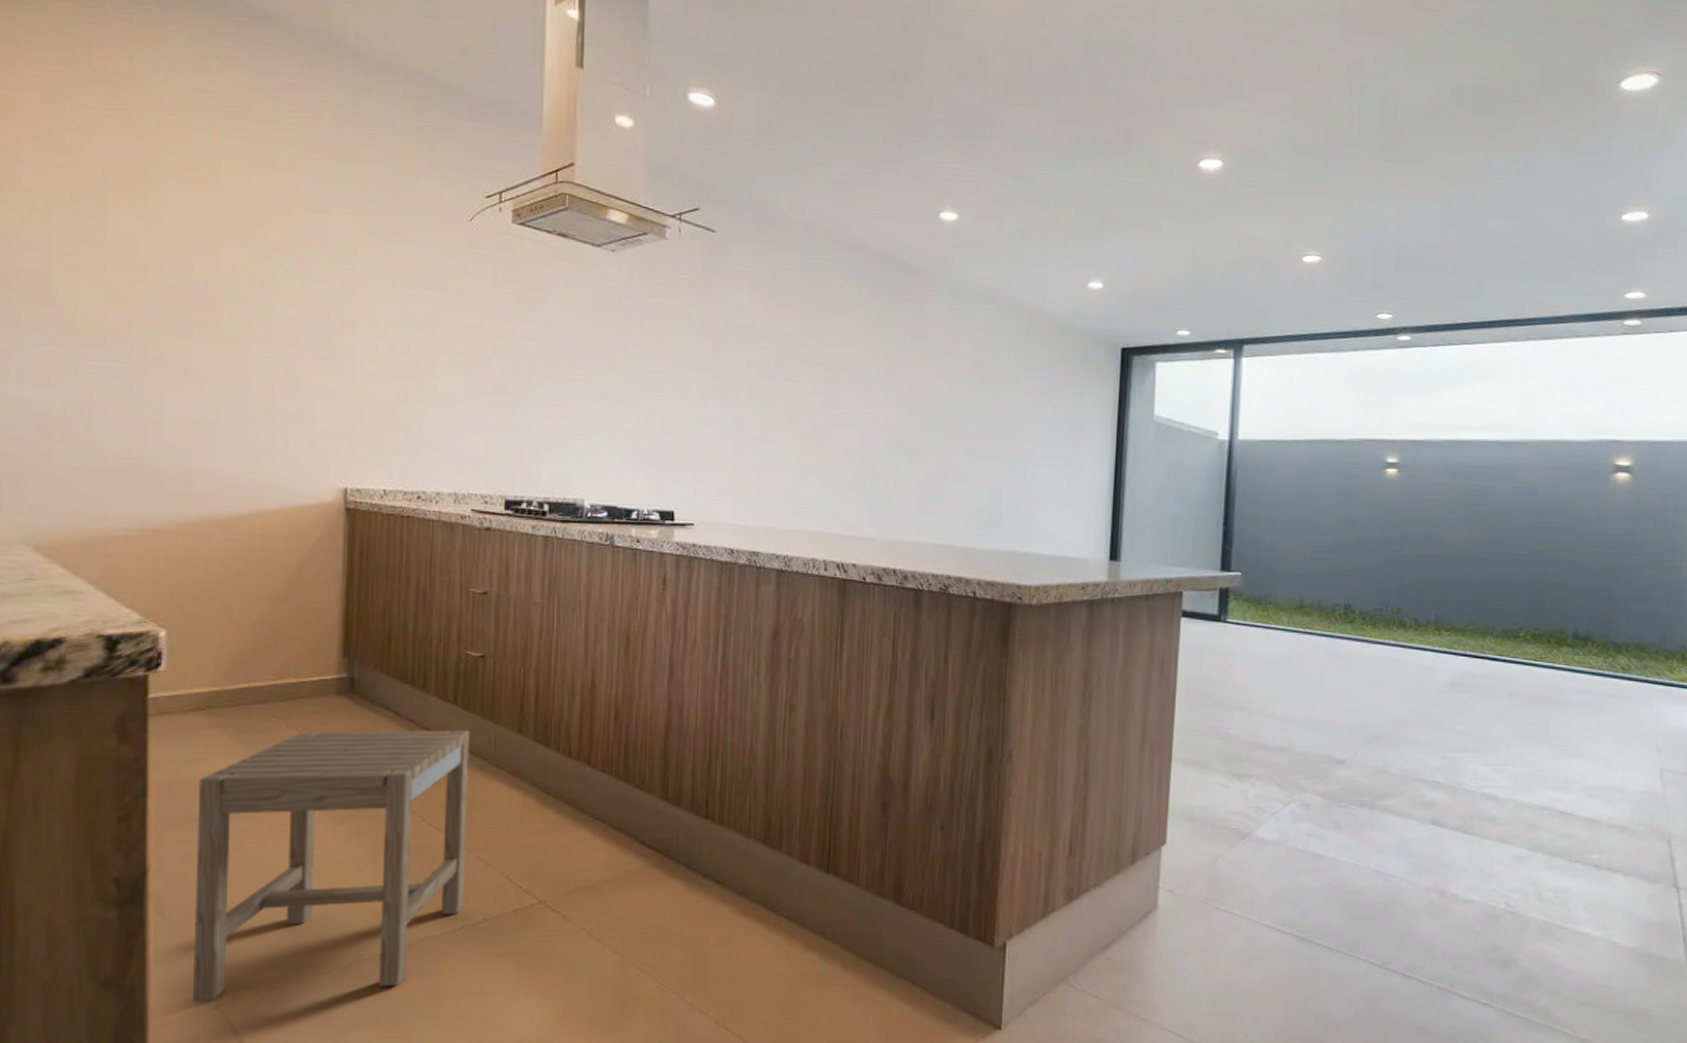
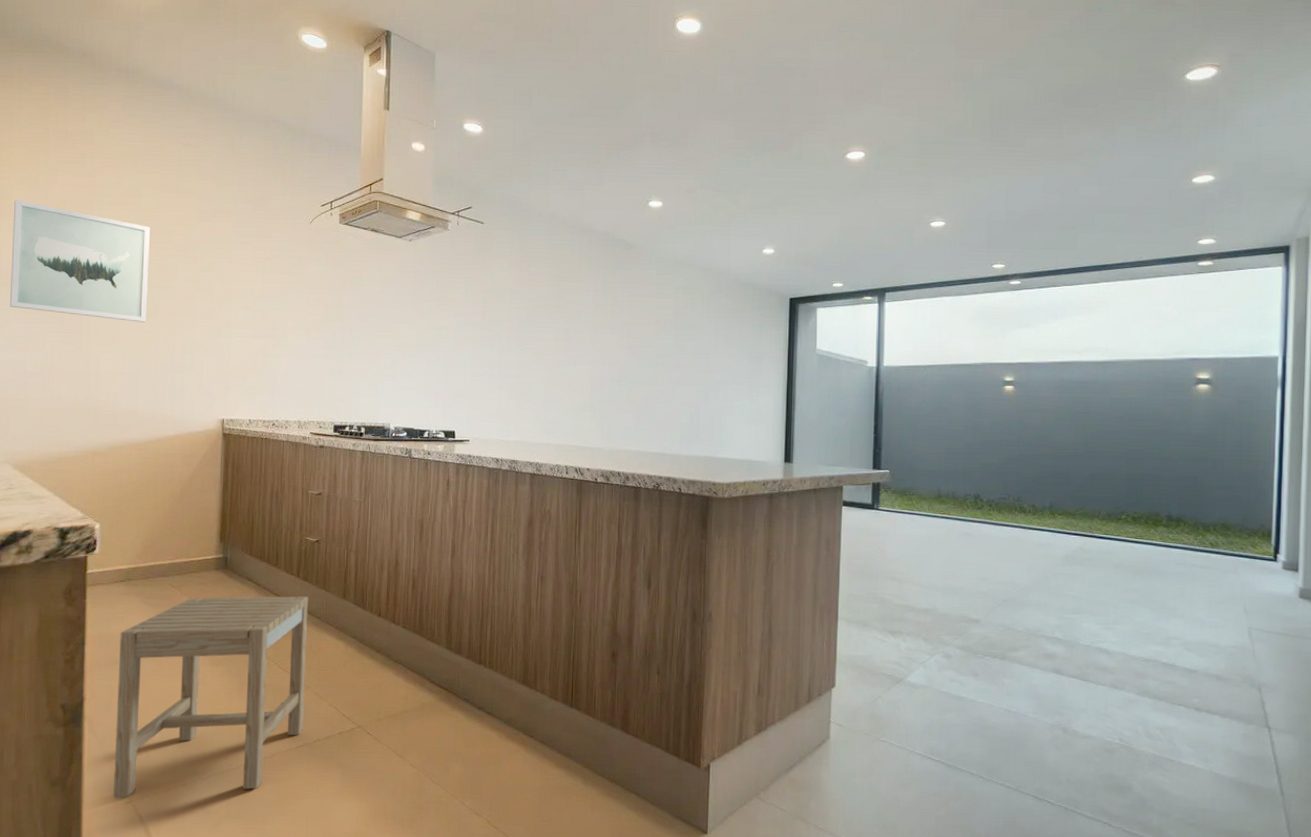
wall art: none [22,167,235,351] -> present [9,200,151,323]

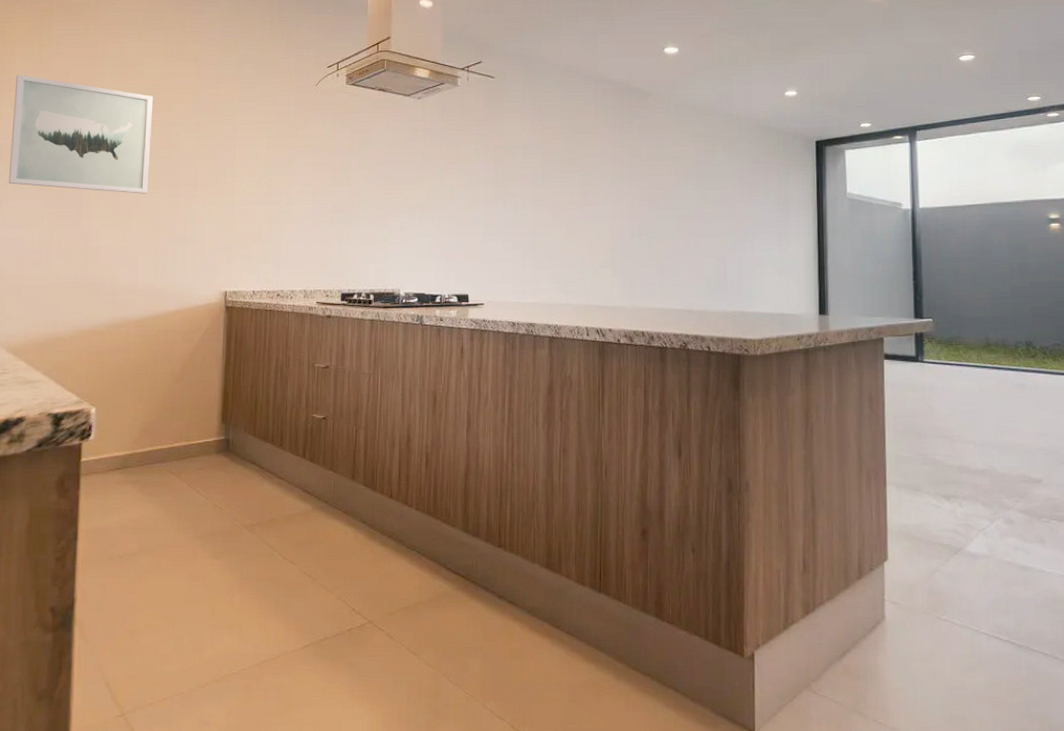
stool: present [113,596,308,798] -> none [103,479,315,711]

